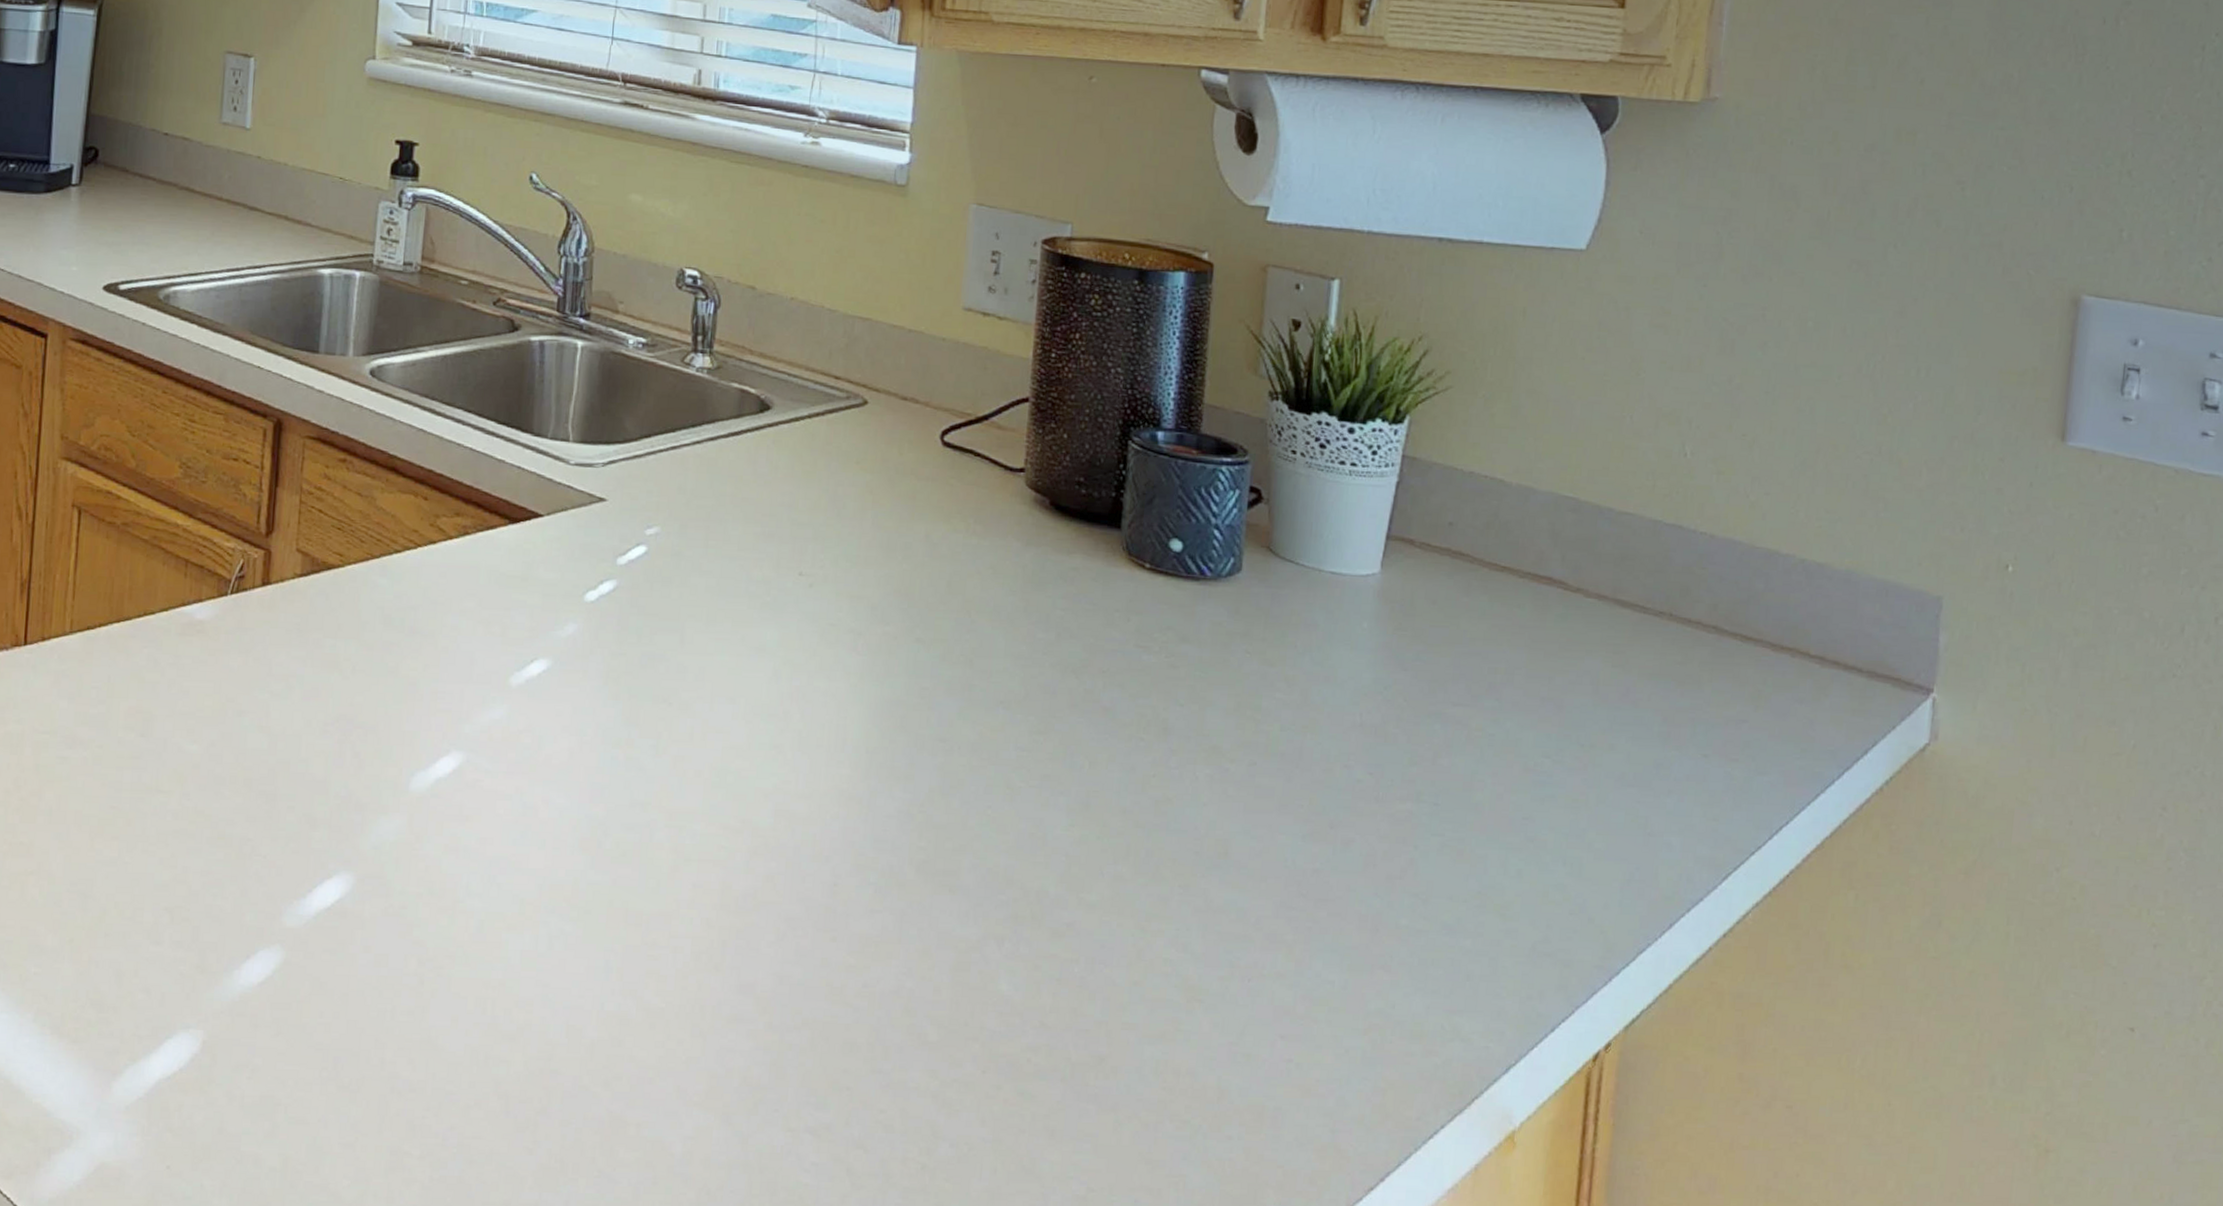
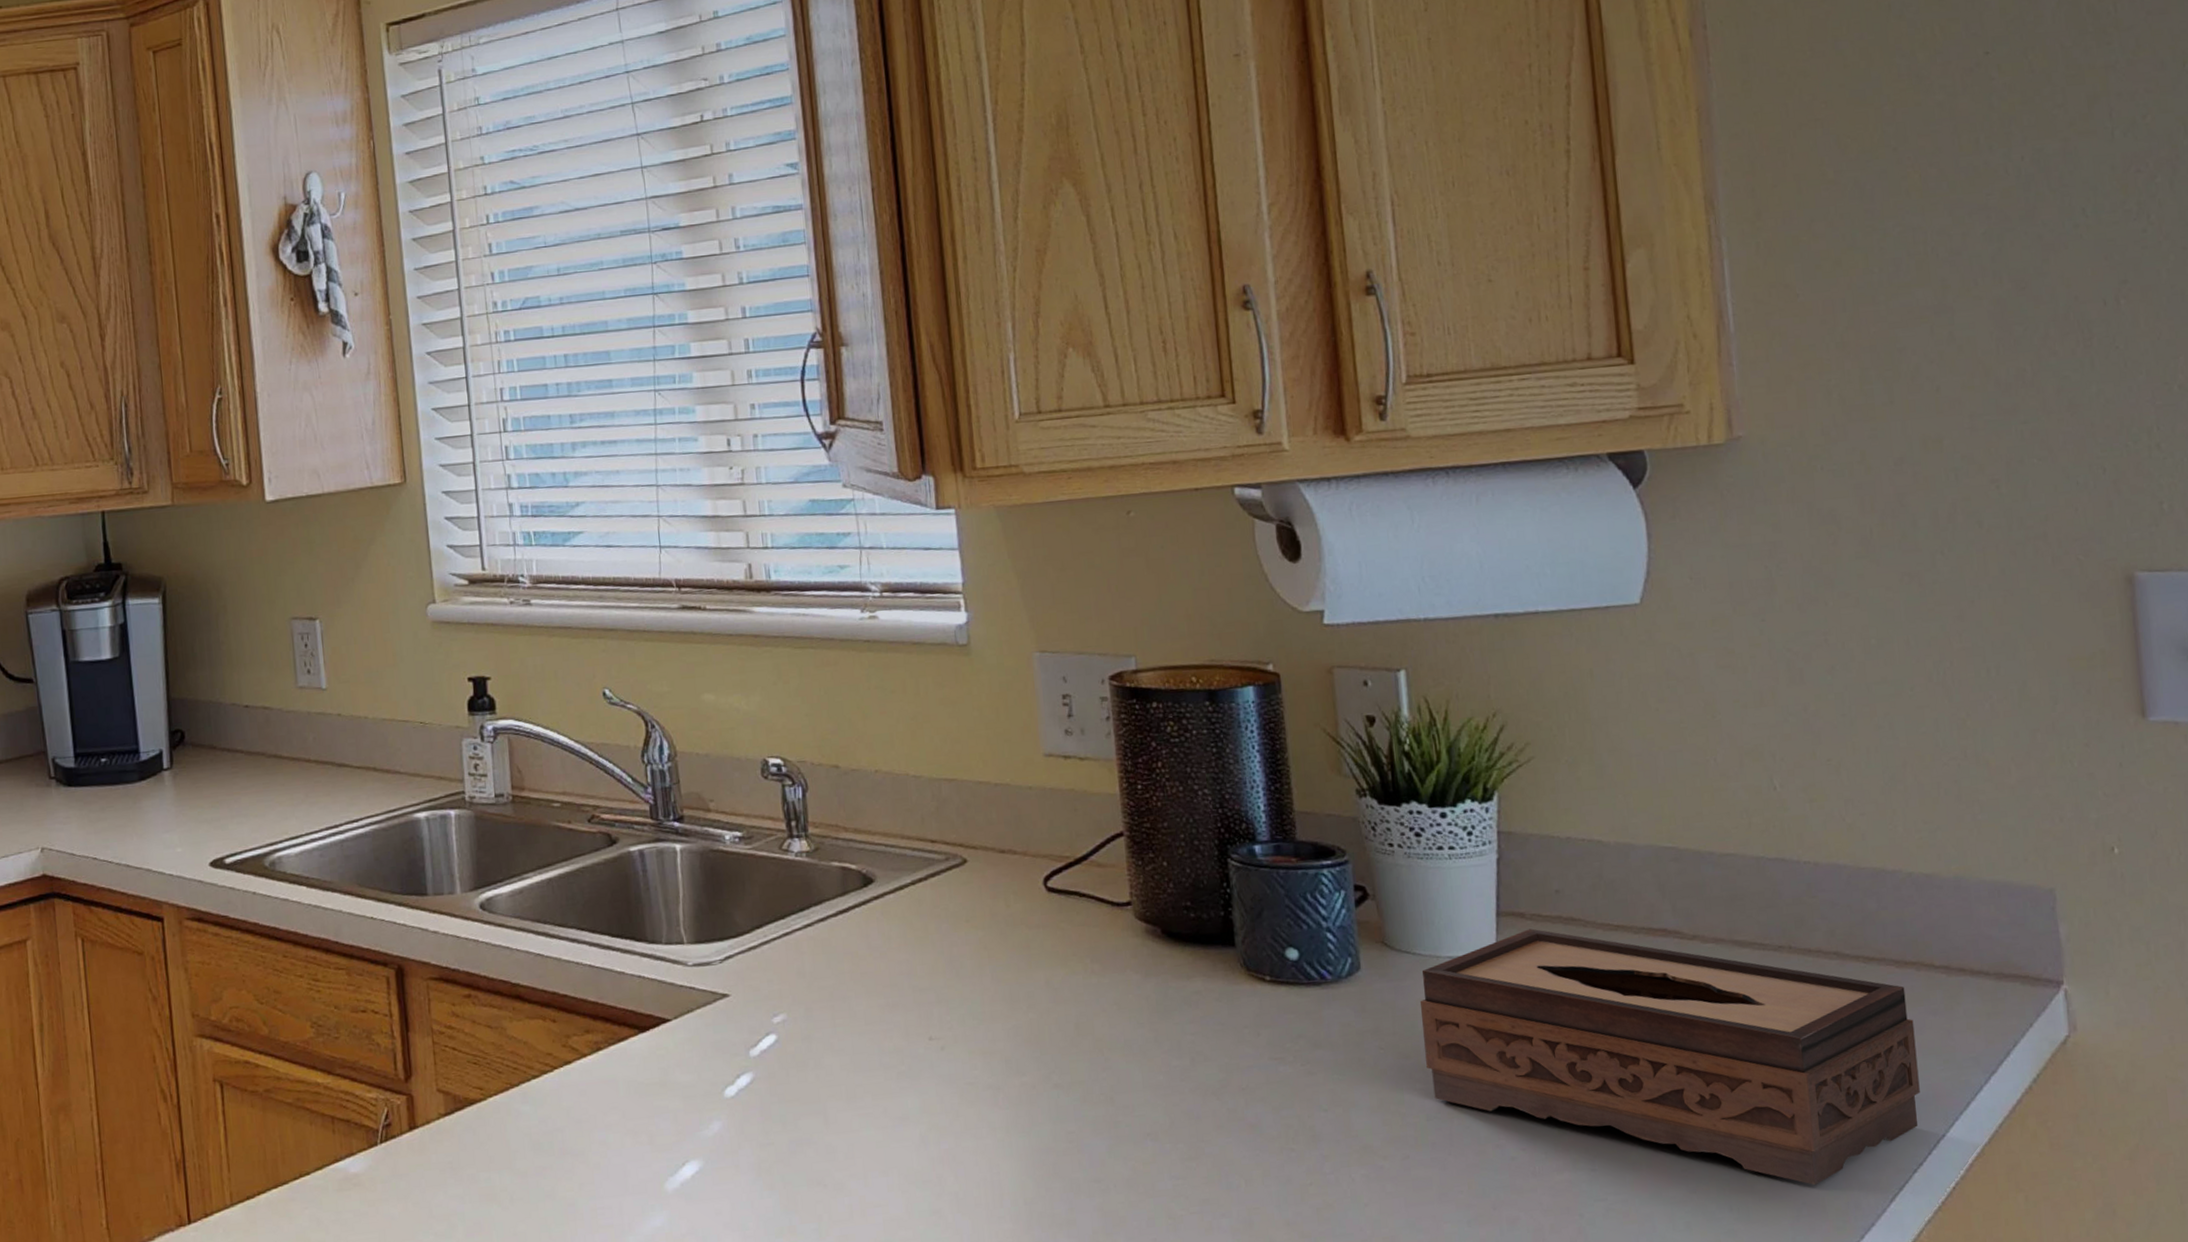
tissue box: none [1289,556,1779,853] -> present [1419,928,1920,1186]

